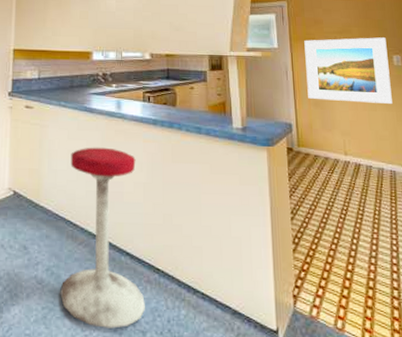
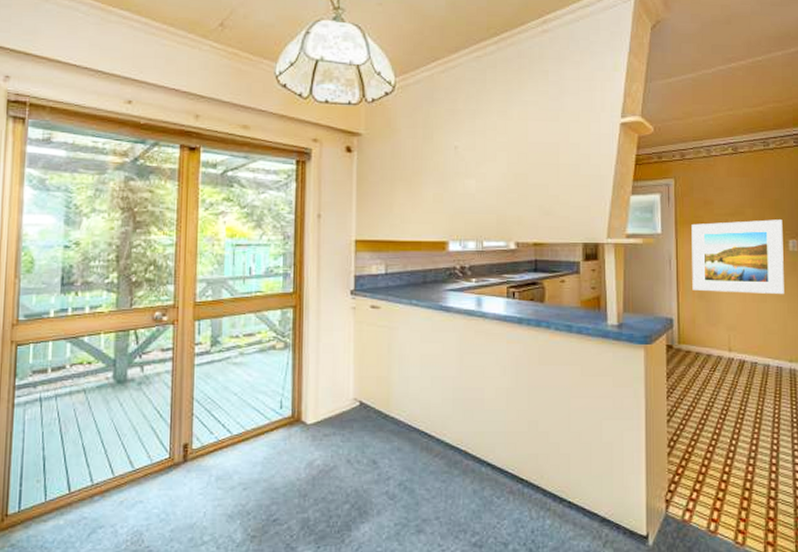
stool: present [60,147,145,328] -> none [414,350,507,542]

